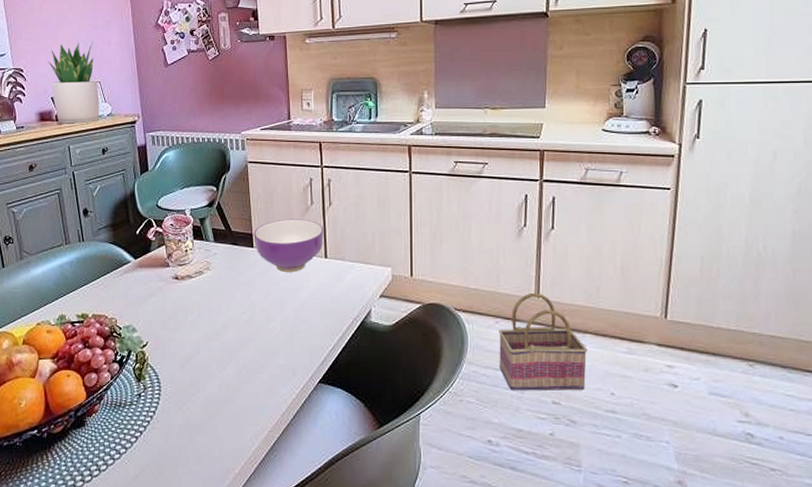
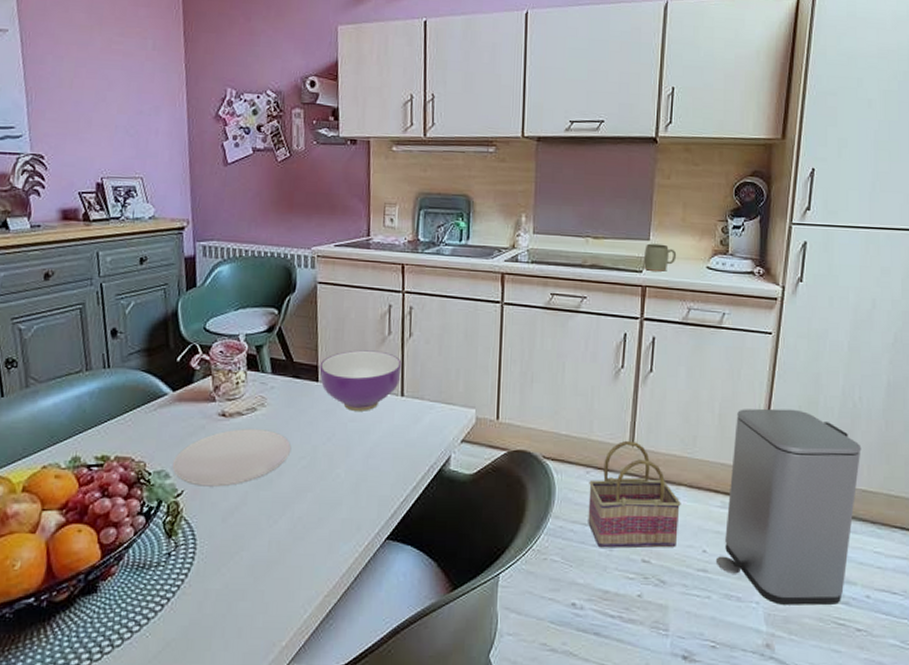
planter: present [47,40,100,124] -> none [76,128,140,227]
plate: none [137,289,234,339] -> present [172,429,292,487]
mug: none [541,110,572,136] -> present [644,243,677,271]
pedal bin: none [624,260,768,446] -> present [715,408,862,606]

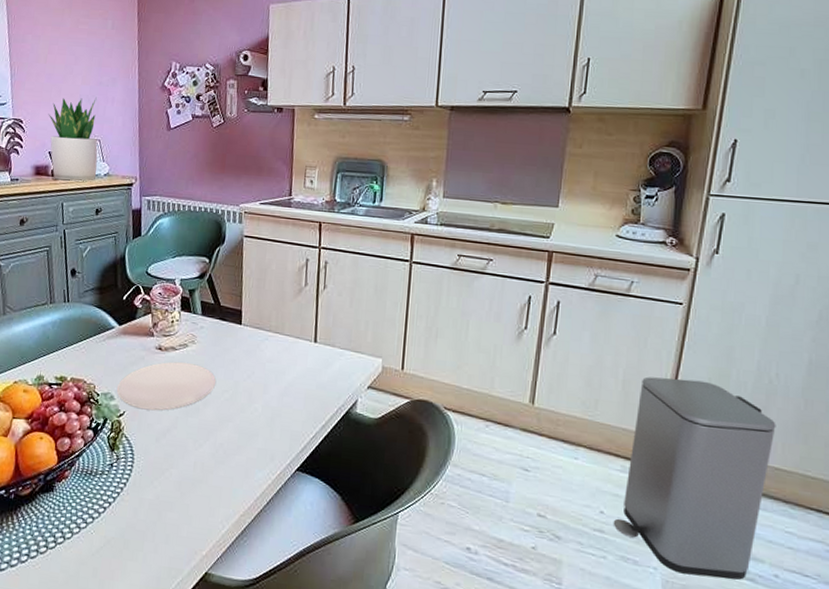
planter: none [76,128,140,227] -> present [48,97,98,182]
bowl: present [319,350,402,411] -> none [242,298,316,354]
basket: present [588,440,681,548] -> none [485,398,580,505]
mug: present [644,243,677,271] -> none [552,210,586,238]

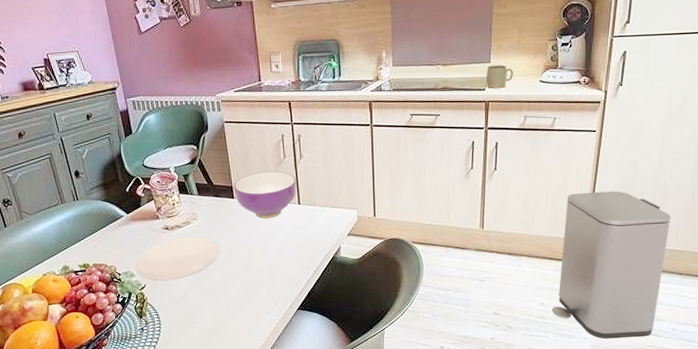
planter: present [48,97,98,182] -> none [23,10,81,93]
bowl: none [242,298,316,354] -> present [233,171,297,218]
mug: none [552,210,586,238] -> present [486,65,514,88]

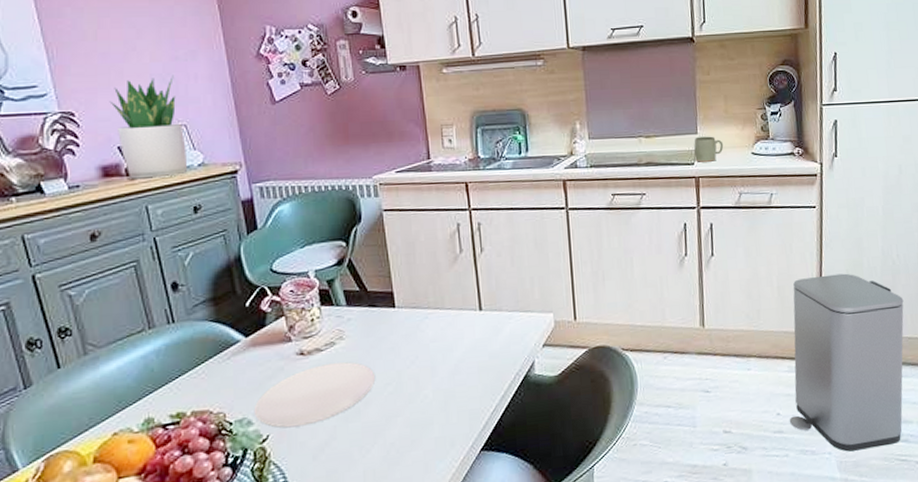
planter: none [23,10,81,93] -> present [109,74,188,179]
bowl: present [233,171,297,218] -> none [394,269,477,332]

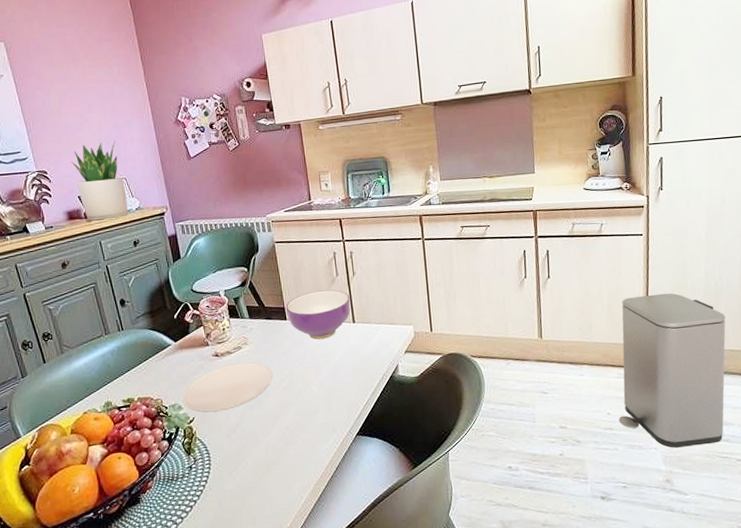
bowl: none [394,269,477,332] -> present [285,289,351,339]
mug: present [694,136,724,162] -> none [531,175,558,198]

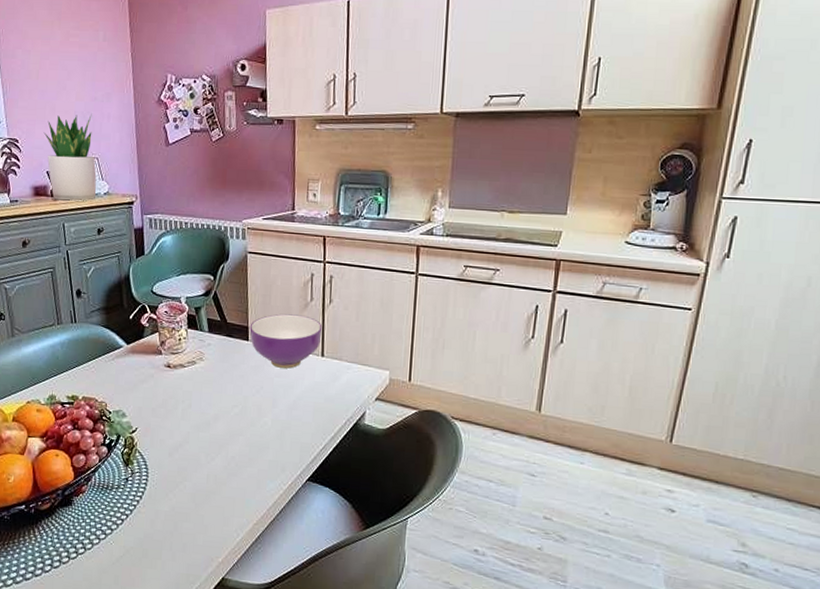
plate: present [182,362,273,413] -> none [127,378,226,427]
pedal bin: present [618,293,726,448] -> none [617,382,782,575]

